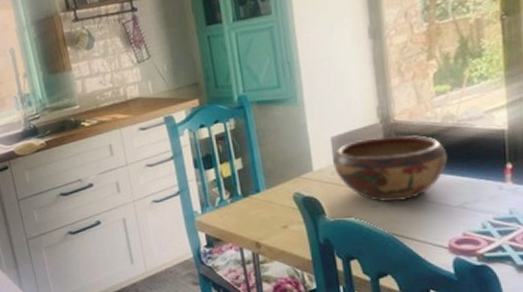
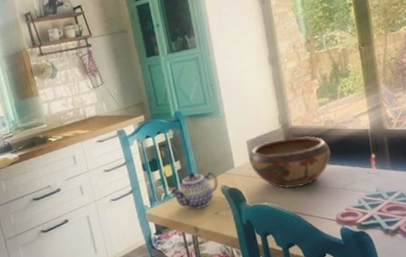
teapot: none [227,174,290,220] -> present [170,172,218,209]

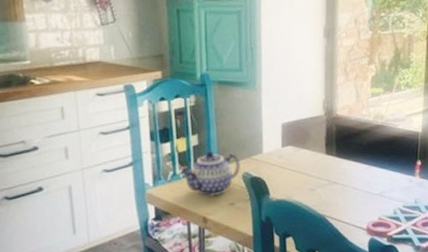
decorative bowl: present [249,136,331,188] -> none [281,128,375,186]

